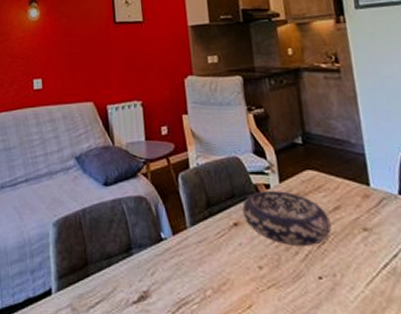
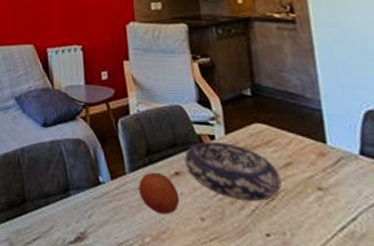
fruit: none [199,224,239,266] -> present [139,172,180,215]

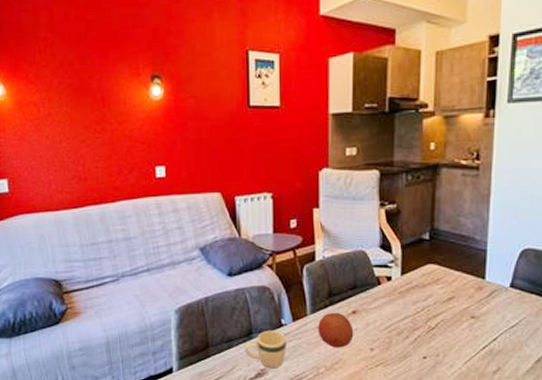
mug: none [61,187,106,233] -> present [244,330,286,369]
decorative bowl: present [184,142,282,202] -> none [362,283,442,332]

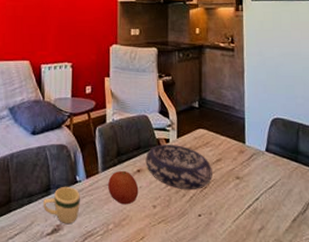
decorative bowl: none [362,283,442,332] -> present [145,144,213,190]

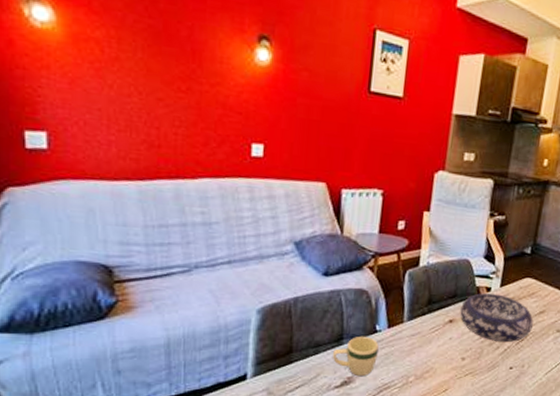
fruit: present [108,170,139,205] -> none [412,320,449,357]

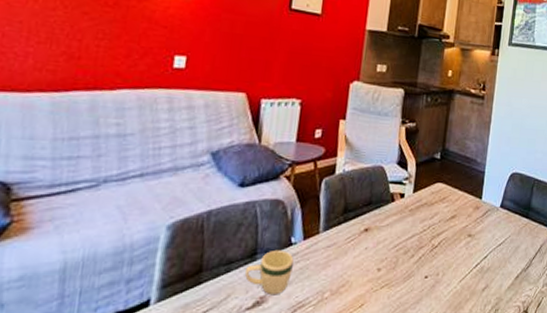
decorative bowl: present [460,293,533,343] -> none [375,200,446,250]

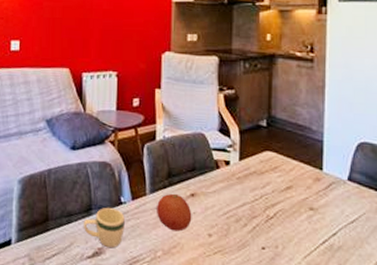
fruit: none [328,229,364,269] -> present [157,193,192,232]

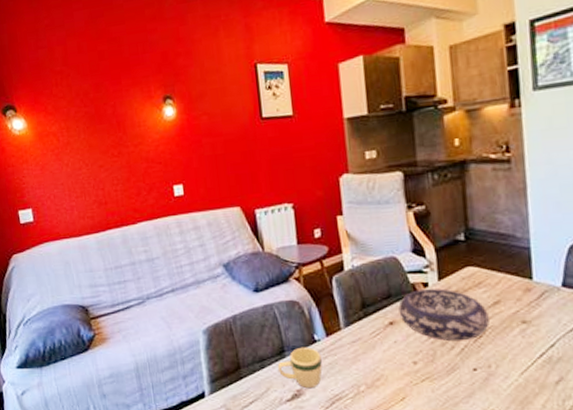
fruit: present [157,193,192,232] -> none [354,324,394,363]
decorative bowl: none [201,167,281,220] -> present [398,288,489,341]

